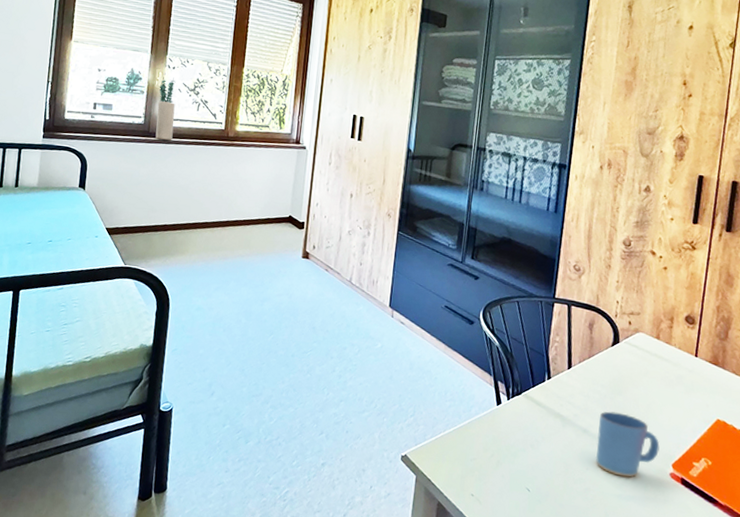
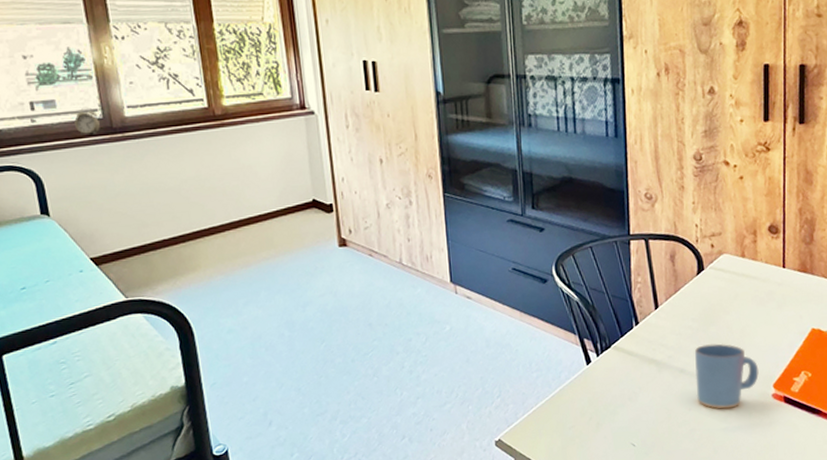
alarm clock: none [122,114,141,135] -> present [74,107,101,136]
vase: present [155,76,176,142] -> none [111,51,145,137]

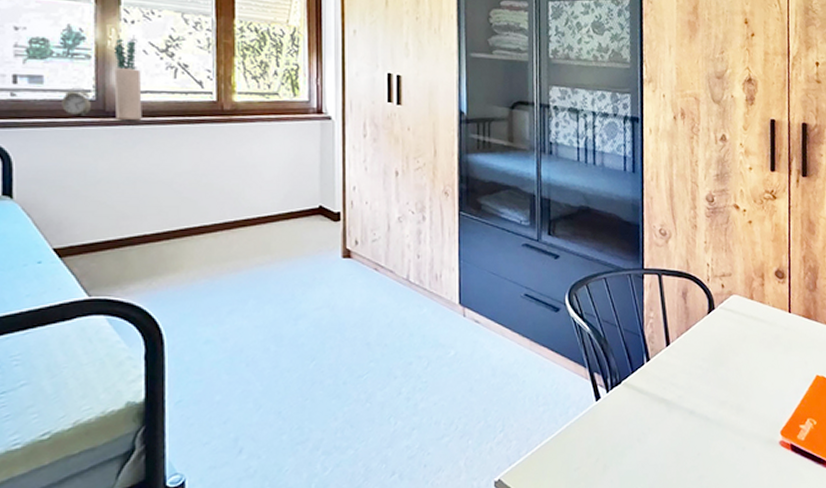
vase: none [111,51,145,137] -> present [114,34,142,123]
mug: present [694,343,759,409] -> none [704,385,766,455]

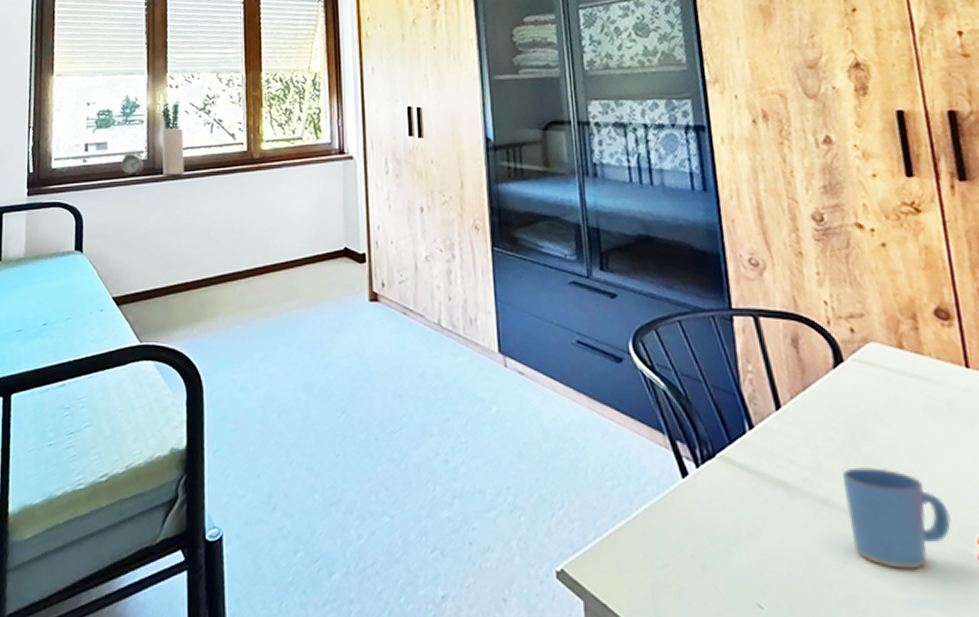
mug: none [704,385,766,455] -> present [841,467,951,569]

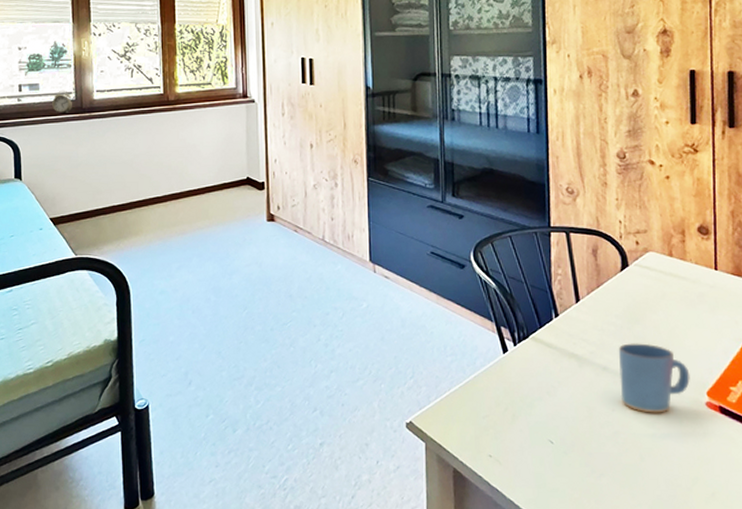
vase: present [162,98,184,178] -> none [87,45,109,116]

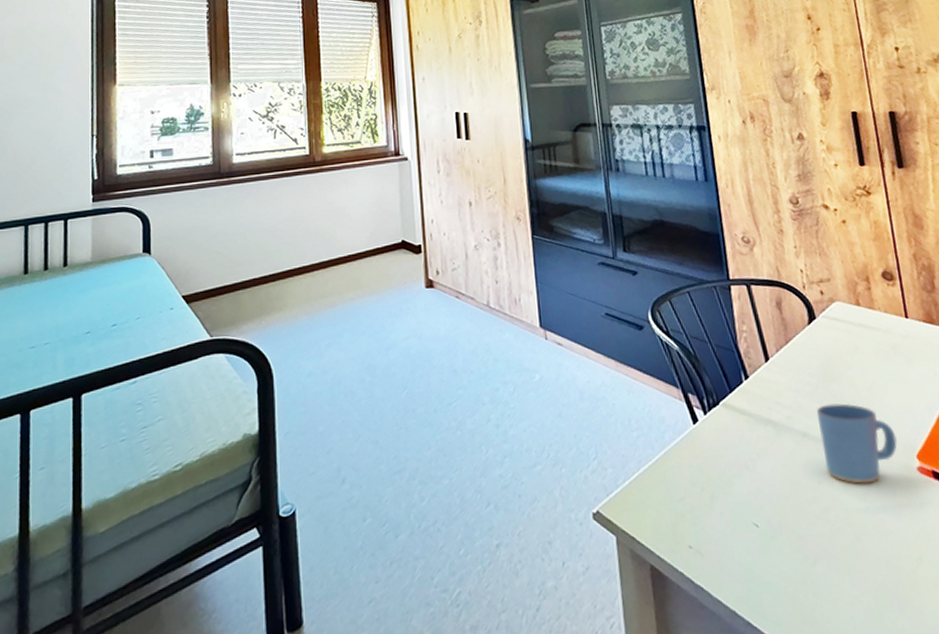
alarm clock: present [52,91,73,114] -> none [187,155,210,180]

